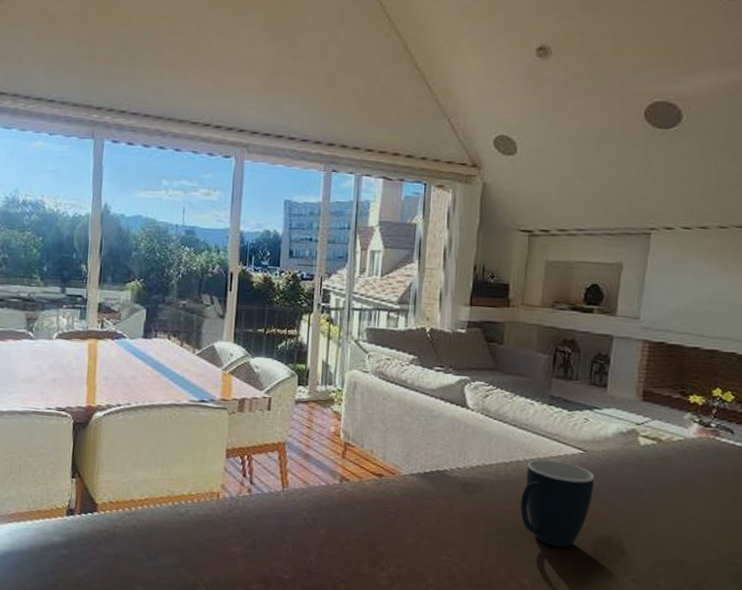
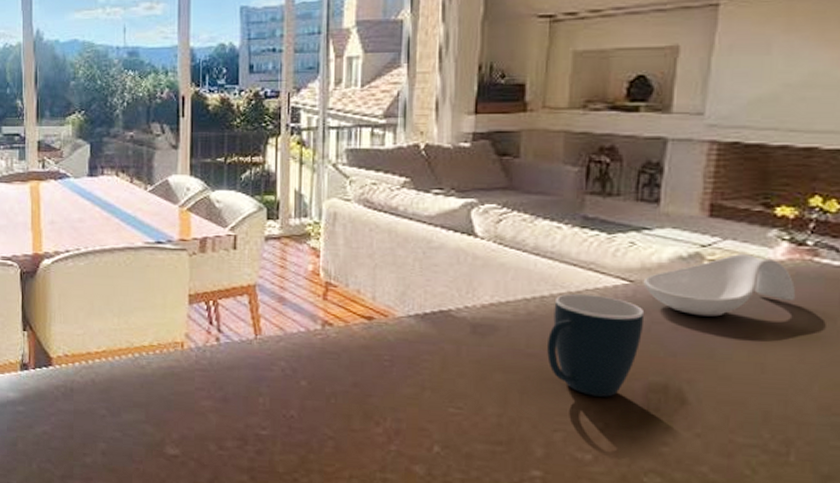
spoon rest: none [594,432,704,482] -> present [643,254,796,317]

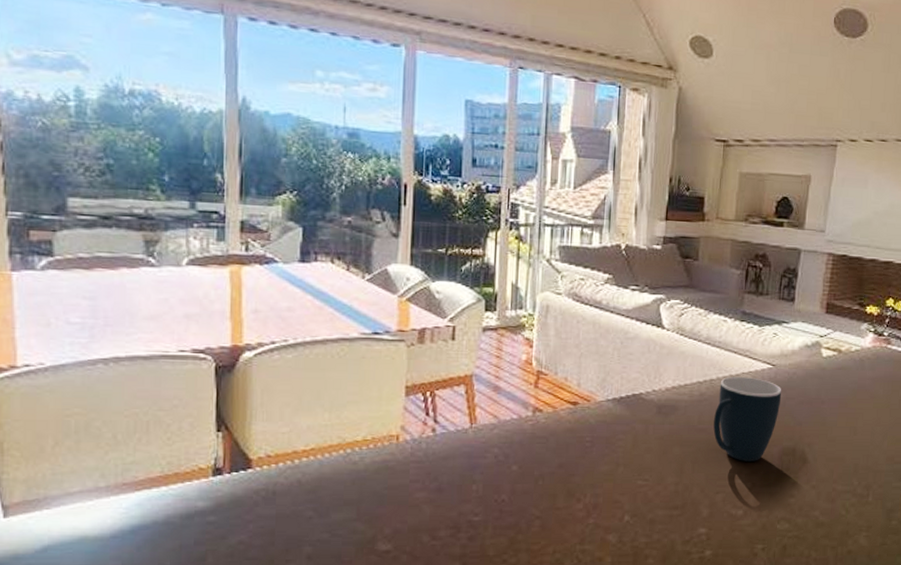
spoon rest: present [643,254,796,317] -> none [781,343,877,392]

